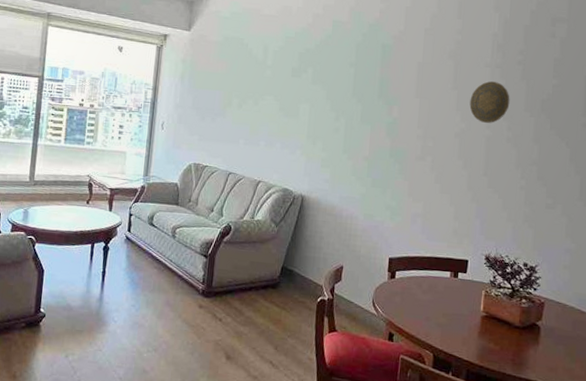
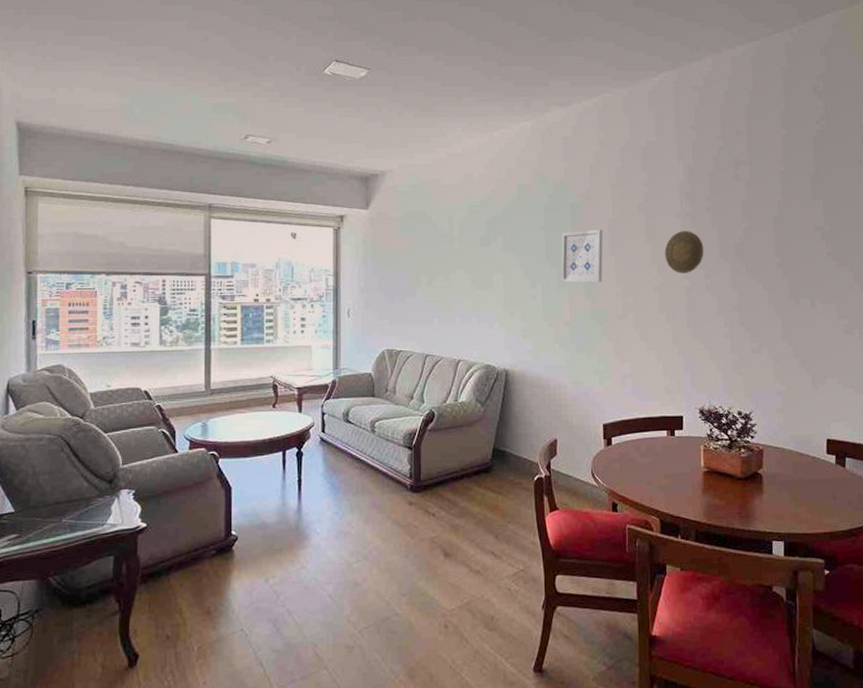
wall art: none [364,71,411,123] -> present [560,229,603,283]

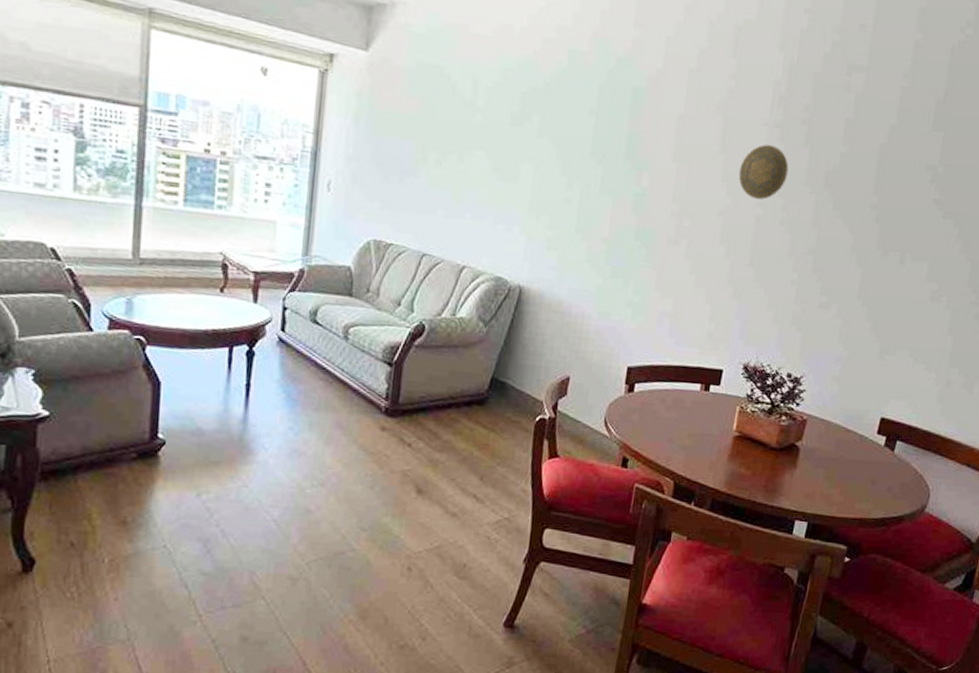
wall art: present [560,229,603,283] -> none [605,123,668,195]

